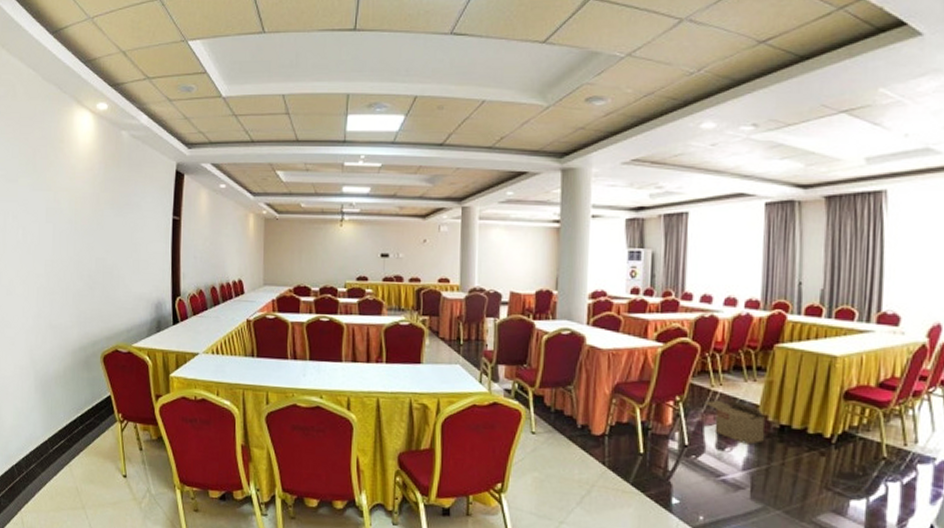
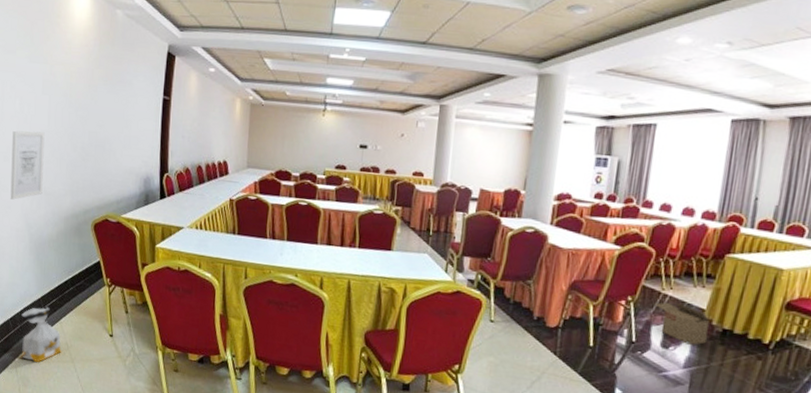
wall art: none [13,261,49,336] -> present [10,130,45,200]
bag: none [26,449,72,512] -> present [20,306,63,363]

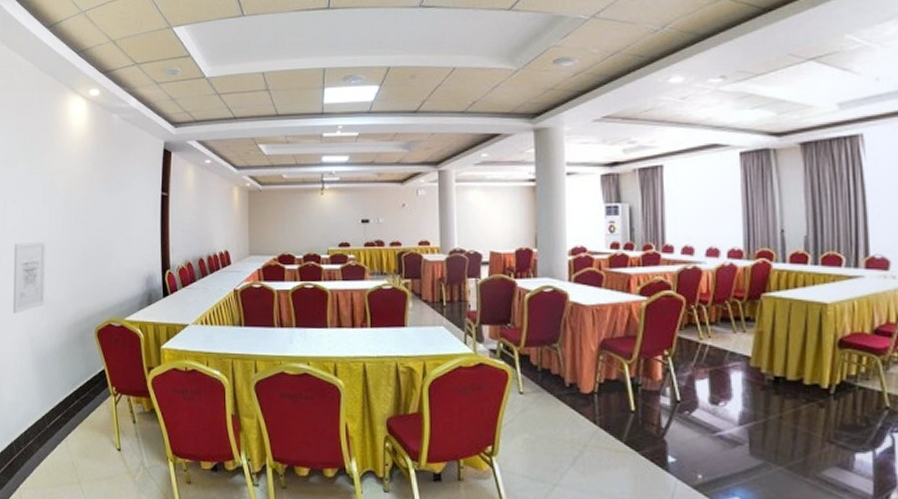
bag: present [20,306,63,363] -> none [24,424,69,488]
cardboard box: present [654,302,709,345] -> none [694,352,758,398]

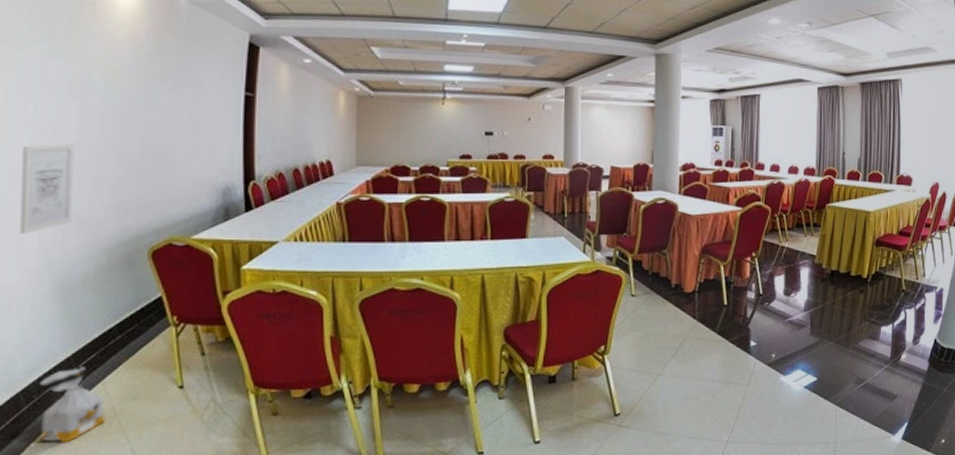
bag: none [24,424,69,488] -> present [38,366,107,443]

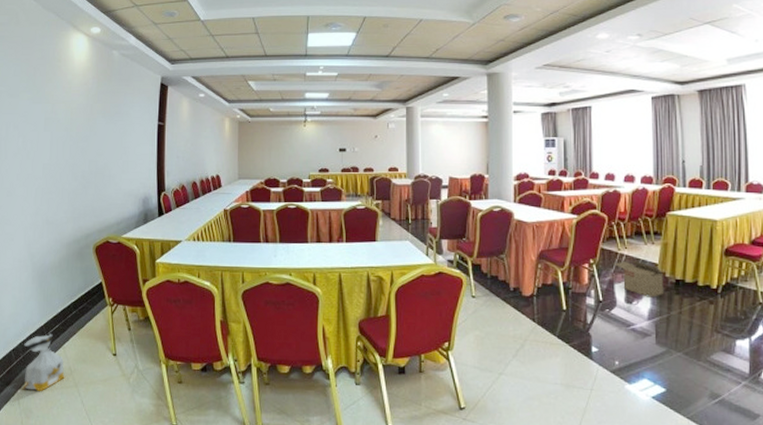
wall art: present [19,144,74,234] -> none [13,165,47,232]
cardboard box: none [774,253,820,289] -> present [613,261,663,298]

